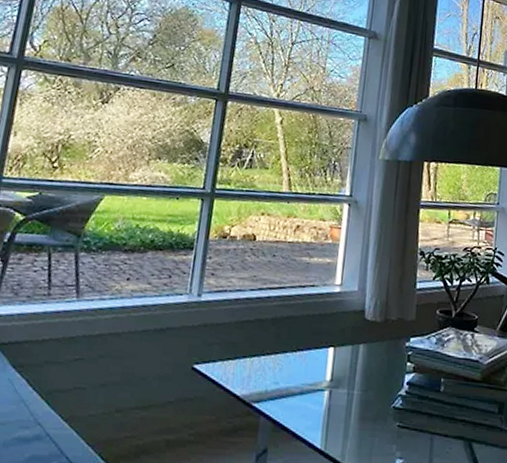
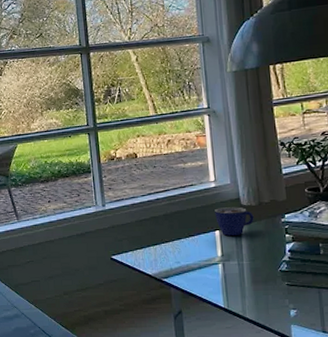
cup: none [332,319,376,357] -> present [215,207,254,236]

